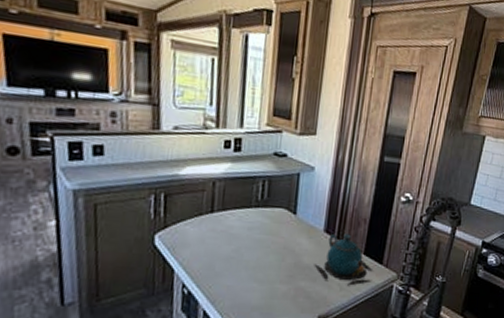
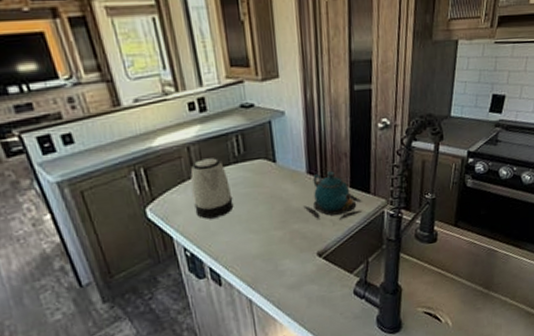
kettle: none [204,196,246,259] -> present [190,158,234,219]

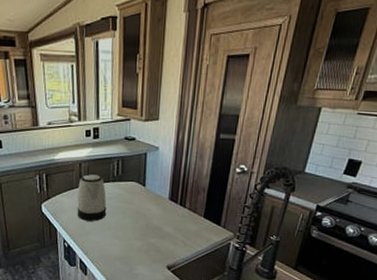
teapot: present [303,171,362,220] -> none [162,200,212,243]

